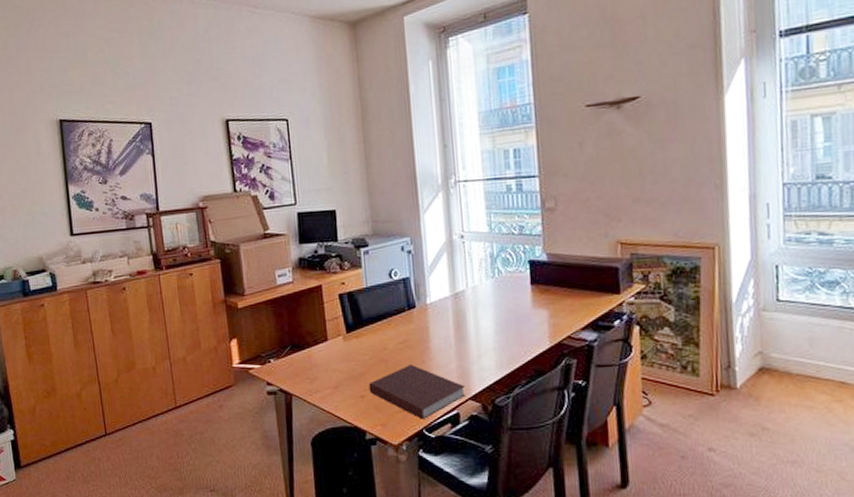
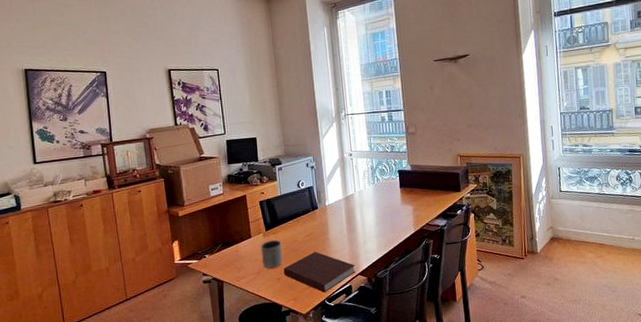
mug: none [339,345,369,382] -> present [260,239,283,269]

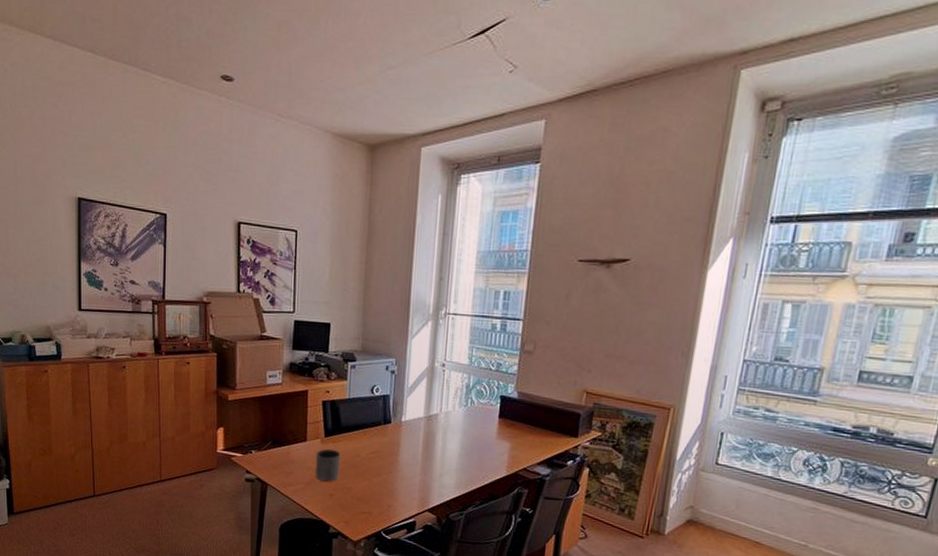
notebook: present [283,251,356,293] -> none [338,472,425,523]

